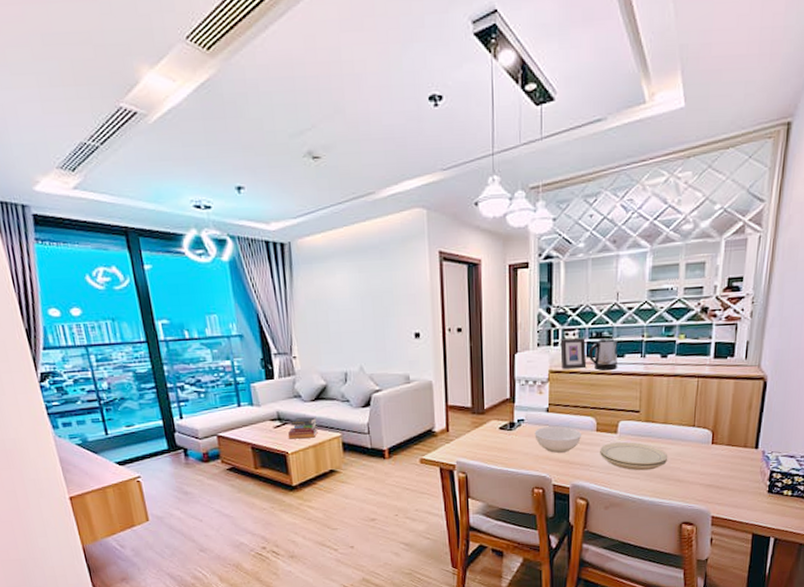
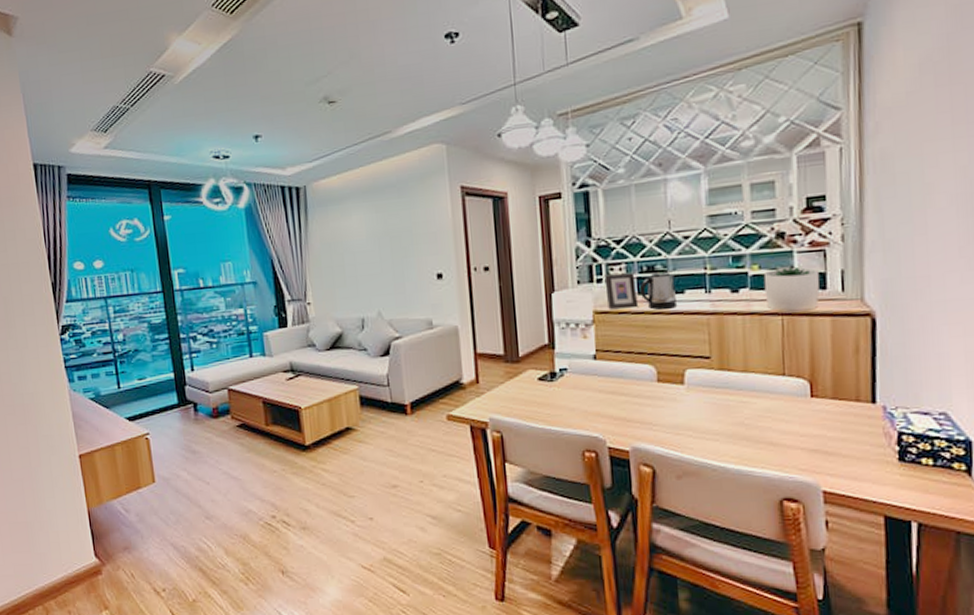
books: present [288,417,318,439] -> none [301,368,333,393]
bowl: present [534,426,582,453] -> none [581,376,640,408]
plate: present [599,442,668,471] -> none [663,395,754,431]
planter: none [687,337,730,376] -> present [763,267,820,313]

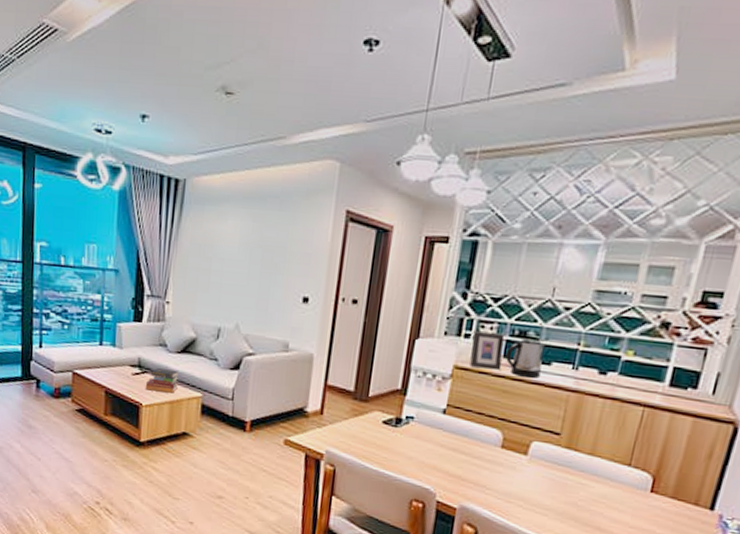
books: none [301,368,333,393] -> present [145,368,179,393]
planter: present [763,267,820,313] -> none [631,359,694,408]

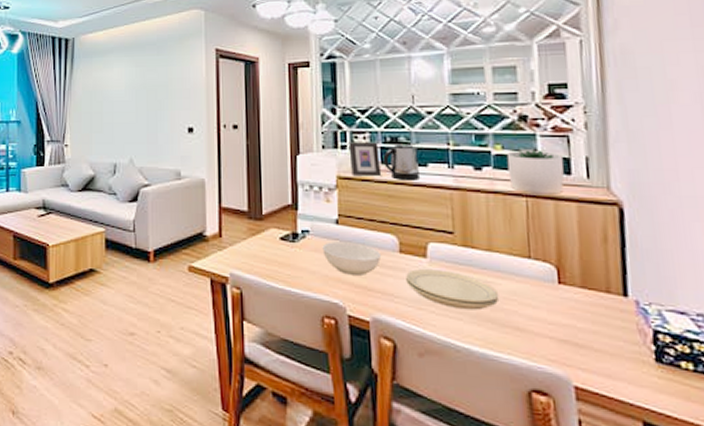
books: present [145,368,179,393] -> none [50,208,81,231]
bowl: none [423,430,483,466] -> present [322,242,382,275]
plate: none [500,465,590,509] -> present [405,269,500,310]
planter: none [631,359,694,408] -> present [506,150,564,196]

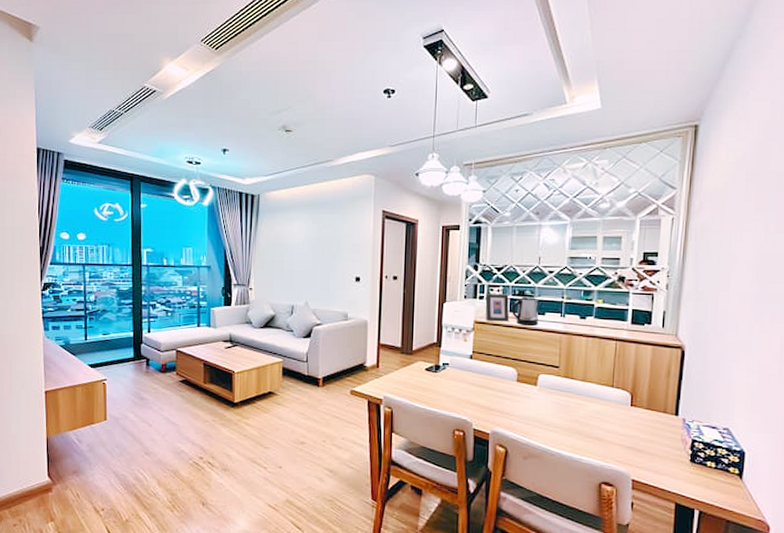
bowl: present [322,242,382,275] -> none [458,372,503,399]
plate: present [405,269,500,310] -> none [519,394,587,425]
planter: present [506,150,564,196] -> none [605,304,646,340]

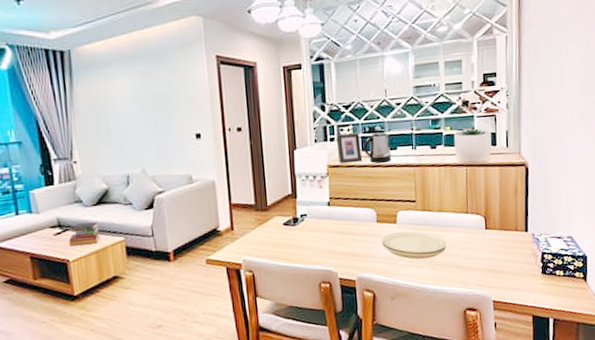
books: none [236,341,263,361] -> present [68,222,100,246]
plate: none [519,394,587,425] -> present [381,231,447,260]
planter: none [605,304,646,340] -> present [453,128,492,164]

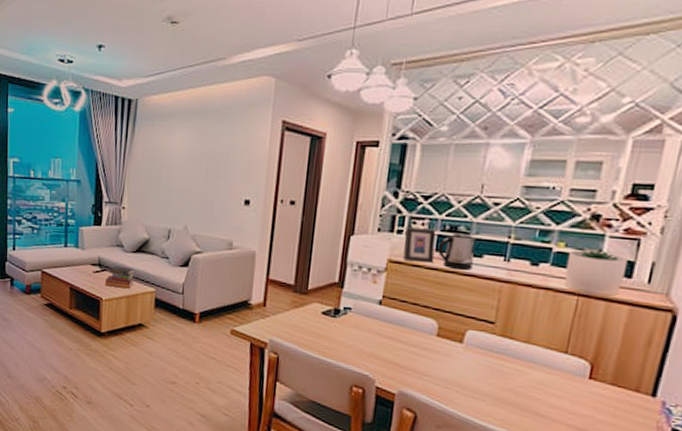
plate: present [381,231,447,260] -> none [437,352,527,395]

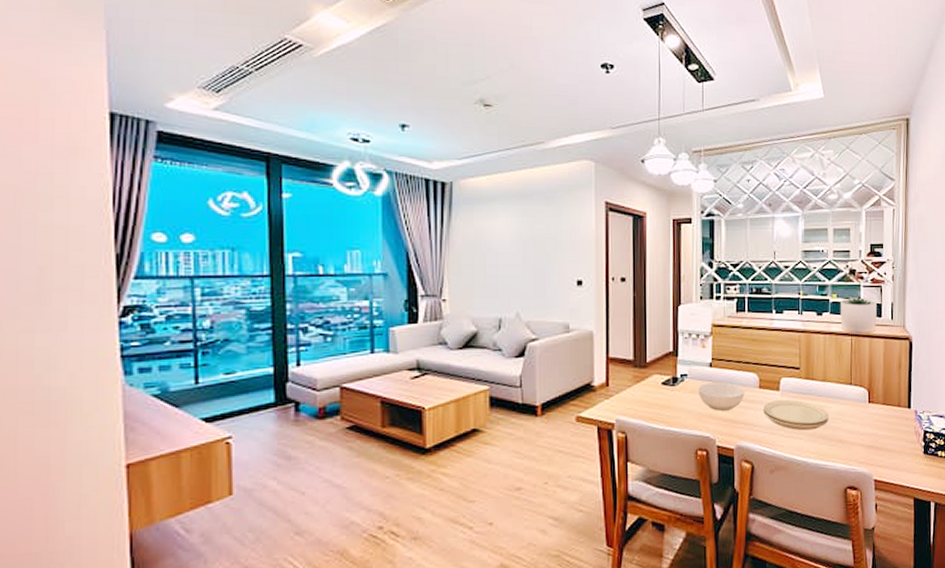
books: present [104,266,134,289] -> none [426,367,462,392]
bowl: none [361,320,419,353] -> present [698,382,745,411]
picture frame: present [403,227,436,262] -> none [722,293,748,323]
kettle: present [437,233,476,270] -> none [749,294,777,326]
plate: none [437,352,527,395] -> present [762,400,829,431]

